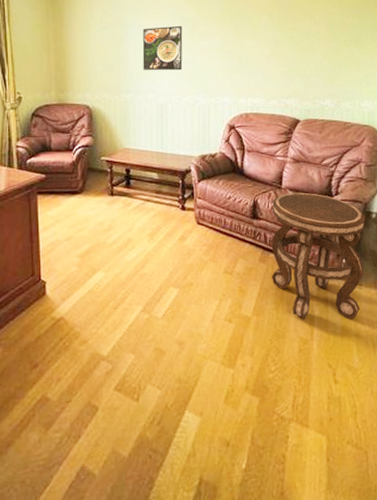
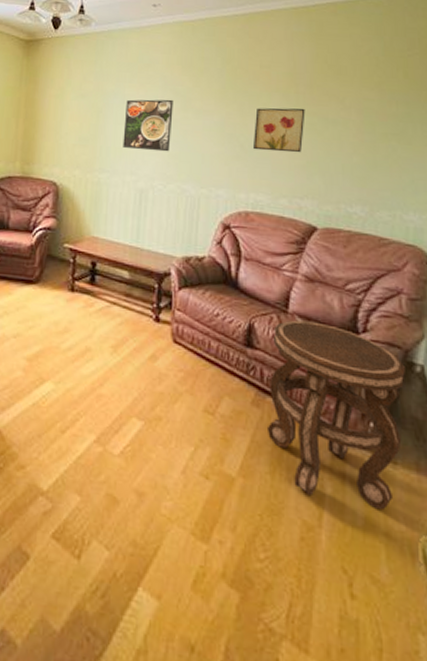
wall art: none [248,25,287,63] -> present [254,108,305,153]

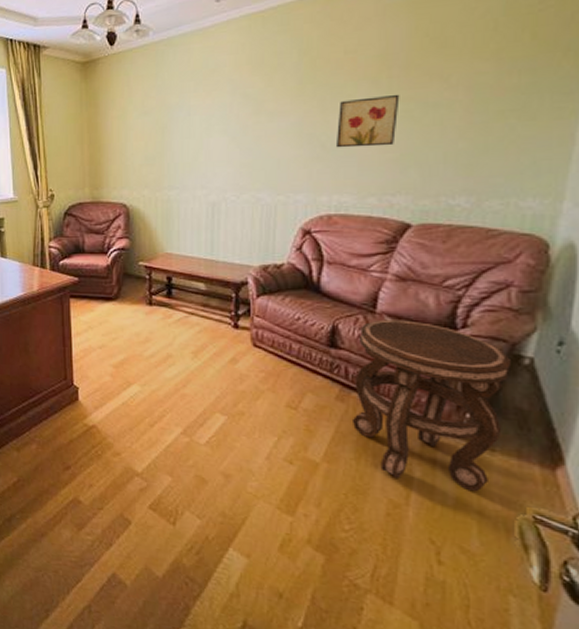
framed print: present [122,99,174,152] -> none [191,104,244,163]

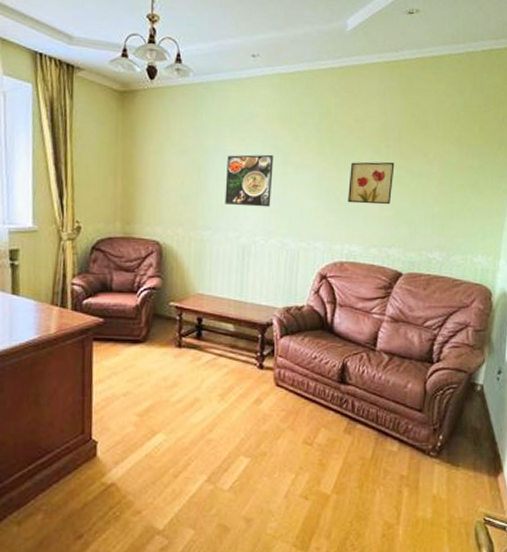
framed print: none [191,104,244,163] -> present [225,154,274,207]
side table: present [351,319,510,492] -> none [356,356,469,504]

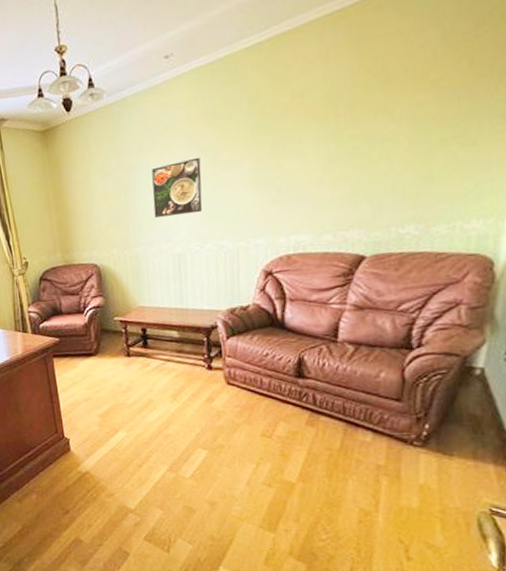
wall art: present [348,162,395,205] -> none [290,132,348,191]

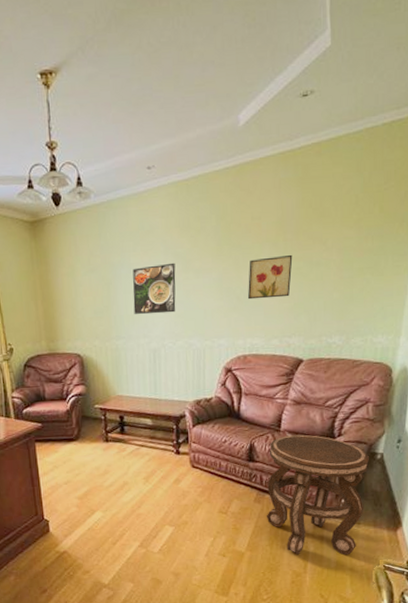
wall art: none [290,132,348,191] -> present [248,254,293,300]
side table: none [322,345,463,494] -> present [266,434,369,555]

